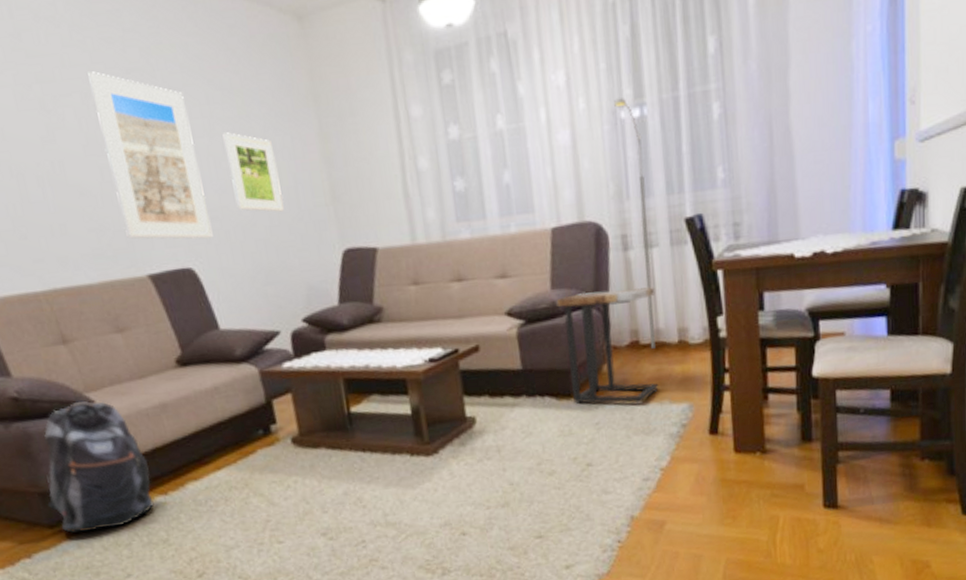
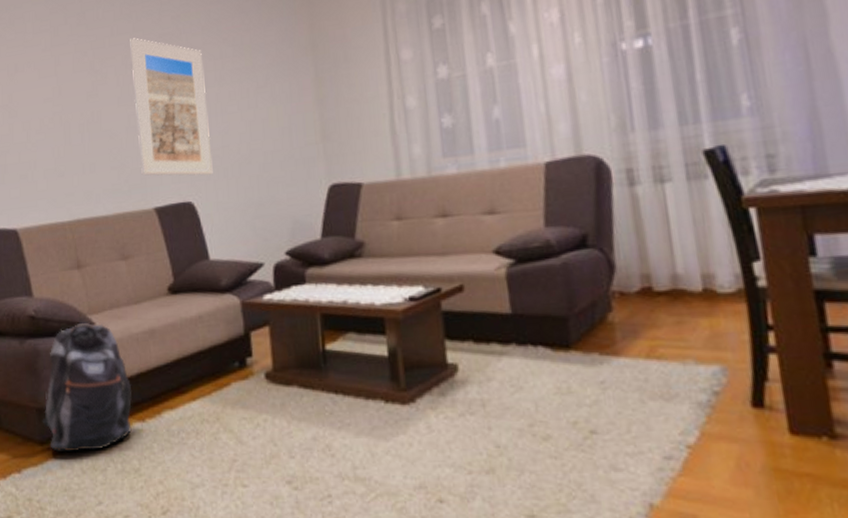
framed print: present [222,132,284,212] -> none [230,81,278,151]
side table: present [556,287,659,404] -> none [551,226,680,362]
street lamp: present [614,97,656,349] -> none [613,29,674,297]

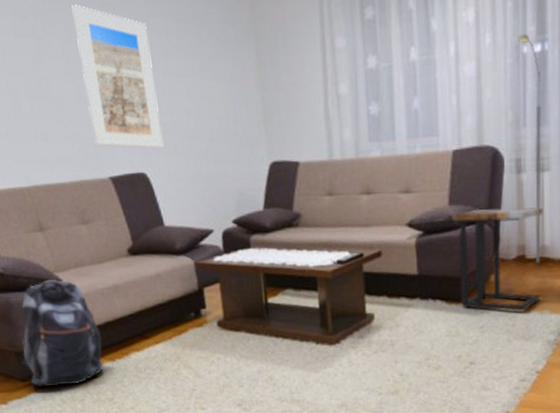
side table: none [551,226,680,362] -> present [452,207,543,312]
street lamp: none [613,29,674,297] -> present [518,33,542,263]

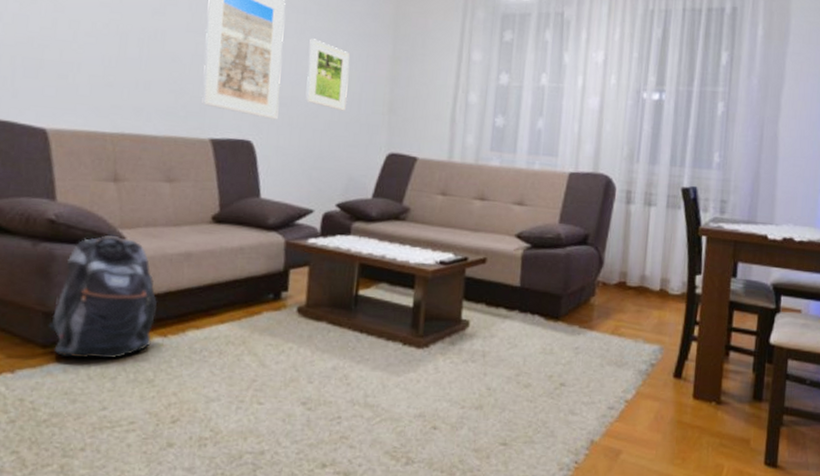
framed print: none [176,58,223,128] -> present [305,38,350,111]
side table: present [452,207,543,312] -> none [560,231,647,337]
street lamp: present [518,33,542,263] -> none [635,81,658,292]

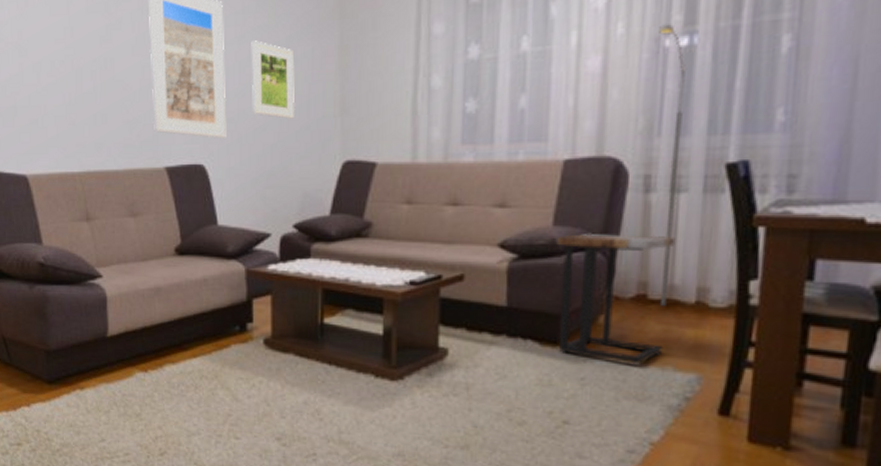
backpack: present [48,234,158,359] -> none [50,274,136,394]
side table: none [560,231,647,337] -> present [556,232,676,365]
street lamp: none [635,81,658,292] -> present [659,23,687,306]

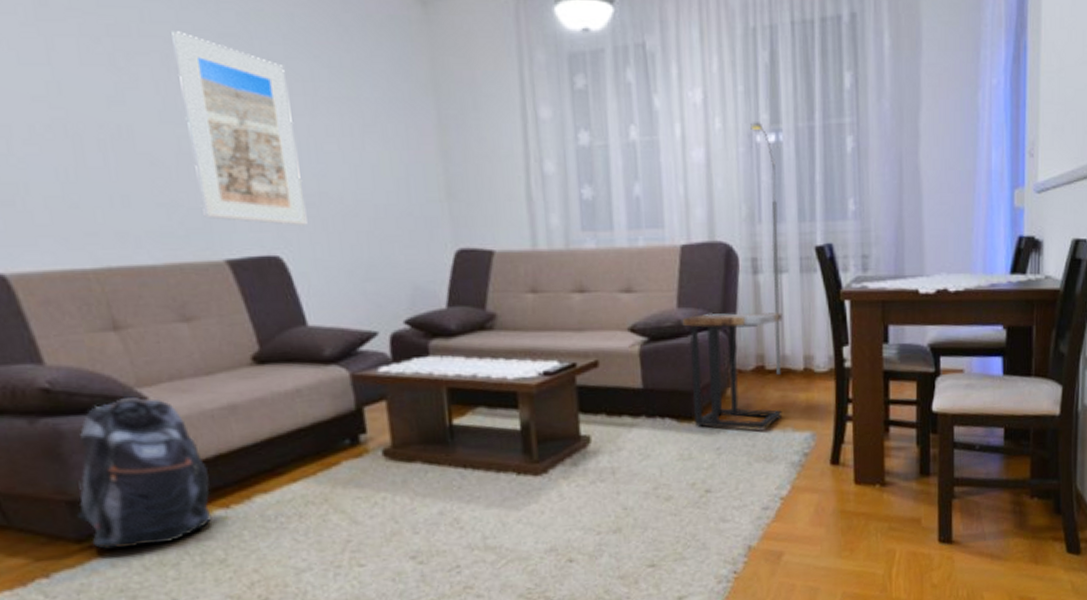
backpack: none [50,274,136,394] -> present [76,396,212,549]
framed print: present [251,40,295,119] -> none [327,114,392,204]

